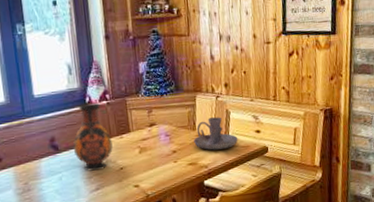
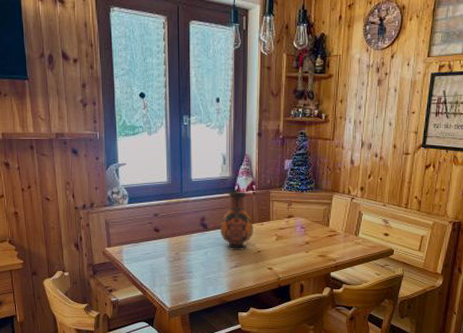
candle holder: present [194,117,238,150] -> none [326,217,367,246]

